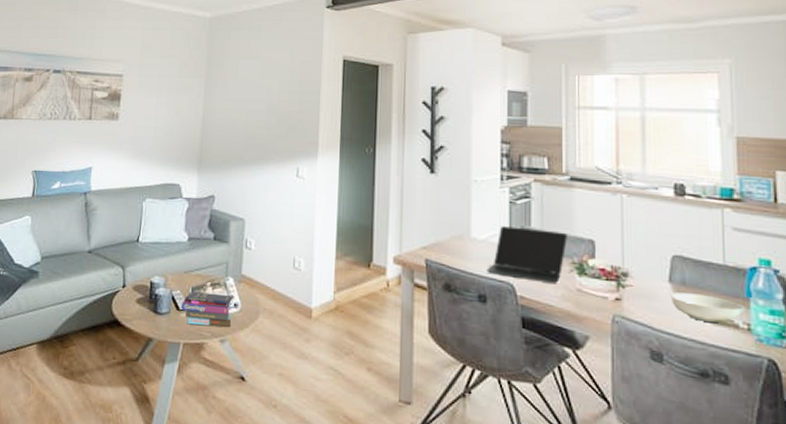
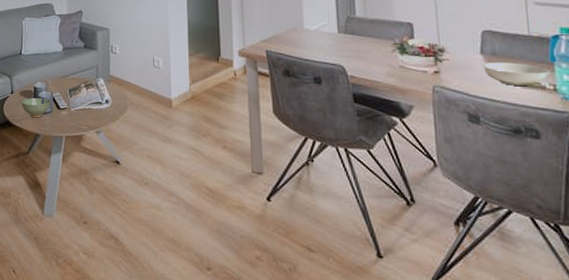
bowl: none [133,294,170,319] -> present [20,97,51,118]
books: present [181,292,235,327] -> none [61,93,106,121]
laptop: present [486,226,567,284] -> none [320,17,389,63]

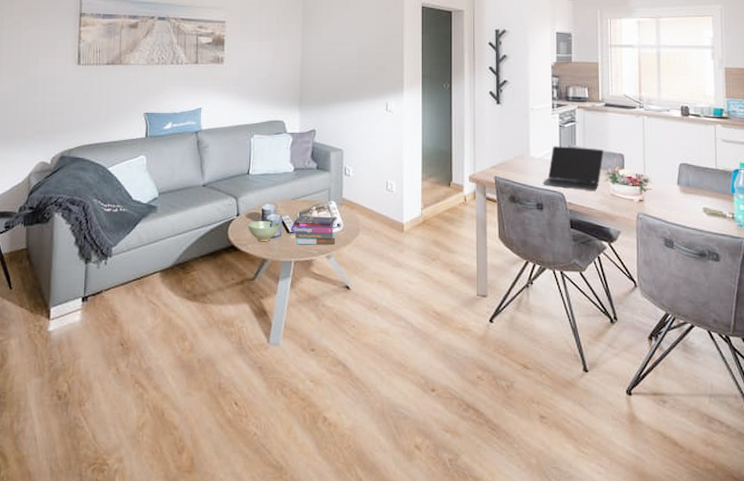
books: none [61,93,106,121] -> present [291,216,337,245]
laptop: none [320,17,389,63] -> present [543,146,604,191]
bowl: present [482,62,550,87] -> none [678,192,730,215]

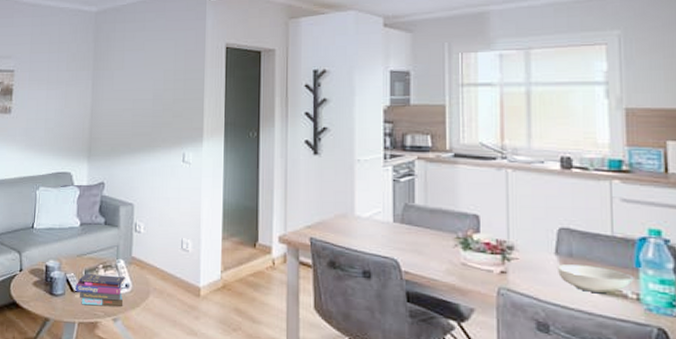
bowl: present [247,220,280,242] -> none [30,277,65,301]
laptop: present [543,146,604,191] -> none [371,204,452,259]
bowl: none [678,192,730,215] -> present [556,264,634,294]

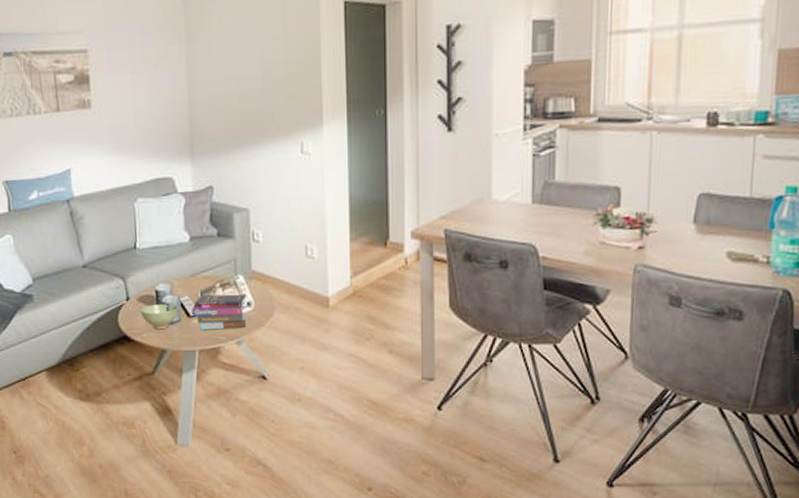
bowl: none [30,277,65,301] -> present [139,303,179,330]
bowl: present [556,264,634,294] -> none [693,231,767,261]

